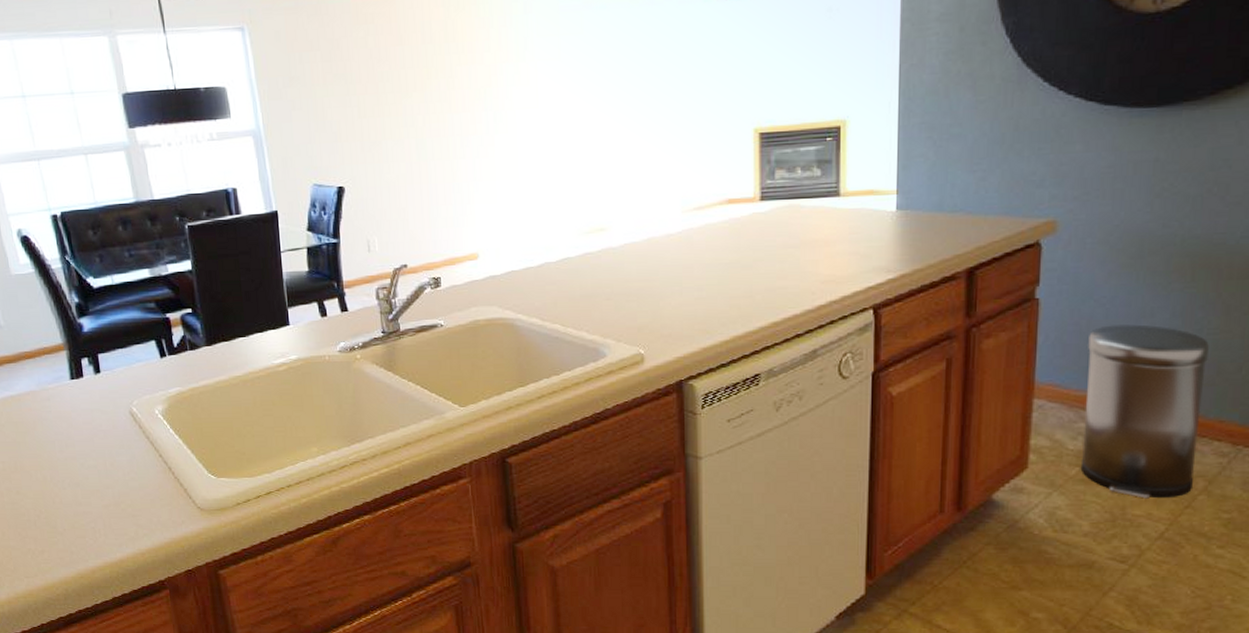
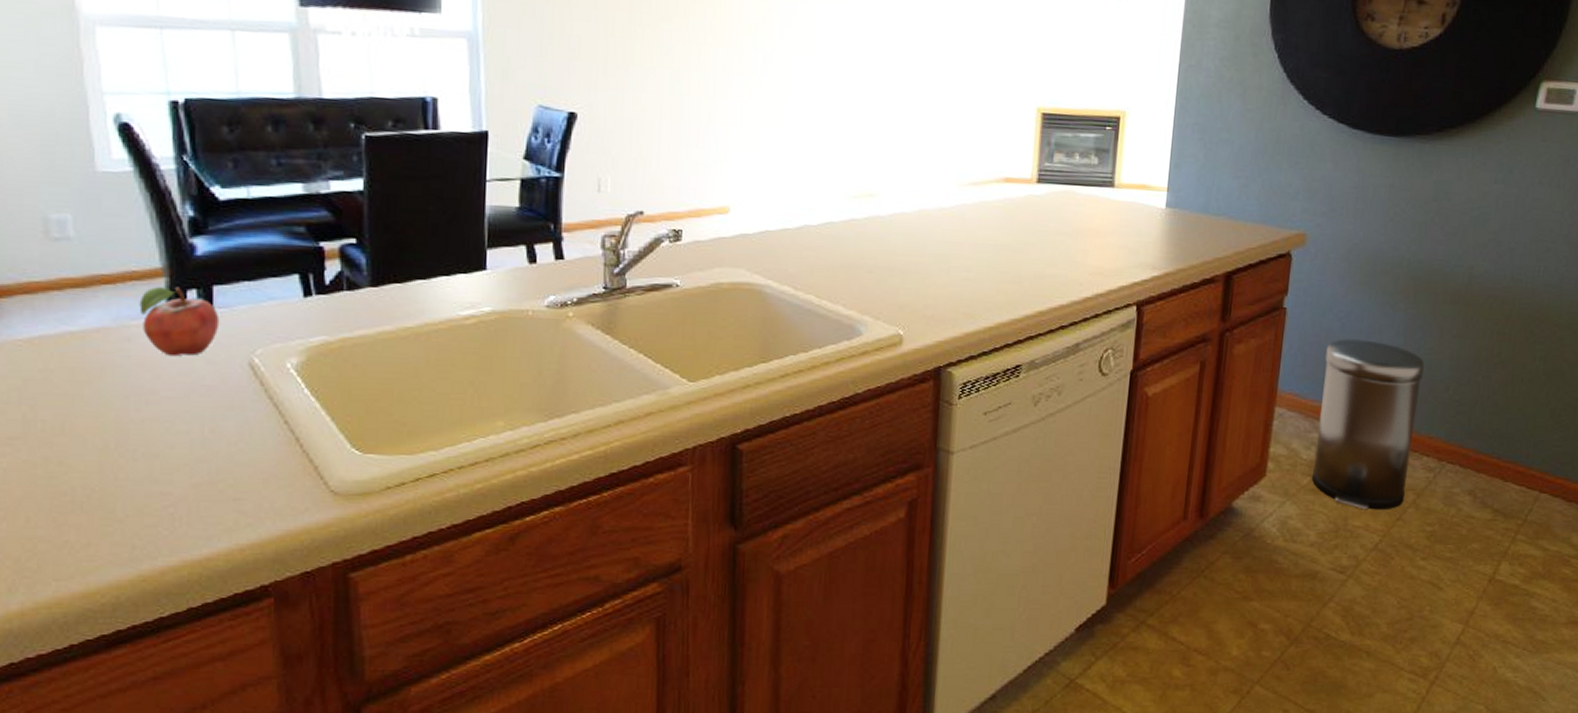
fruit: none [51,357,107,410] -> present [139,286,220,357]

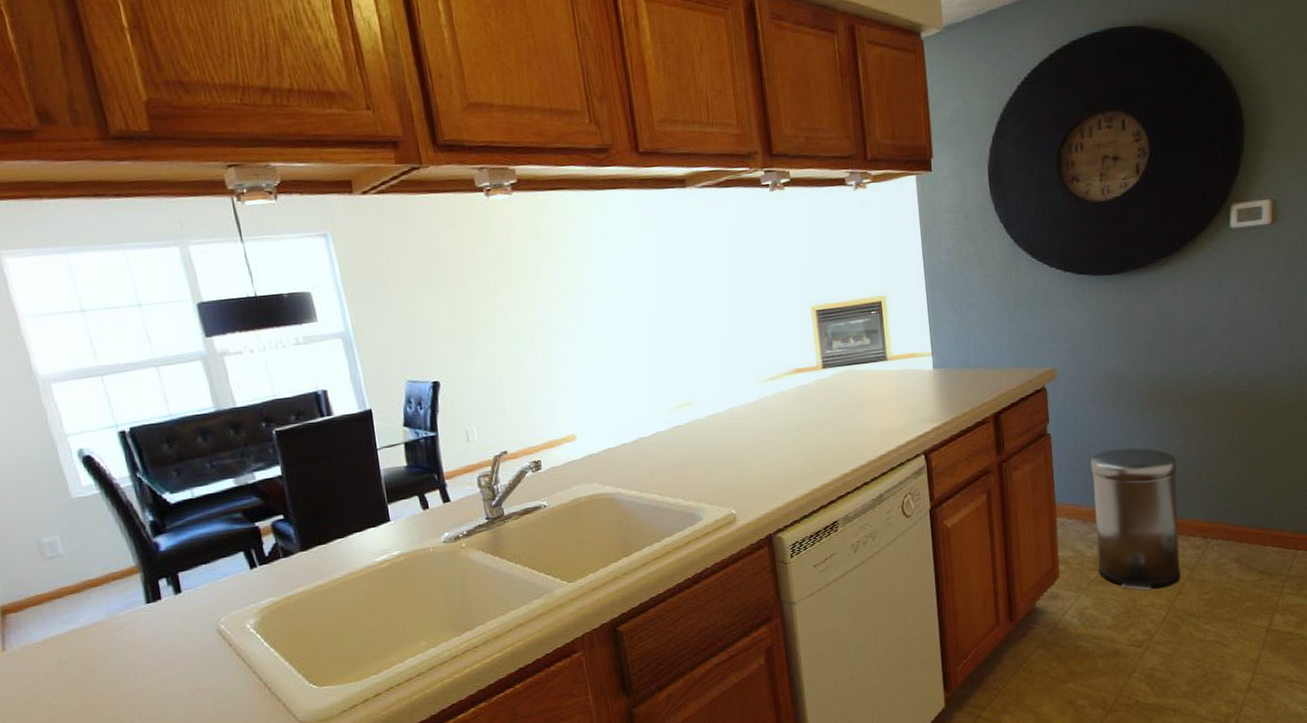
fruit: present [139,286,220,357] -> none [123,578,189,636]

